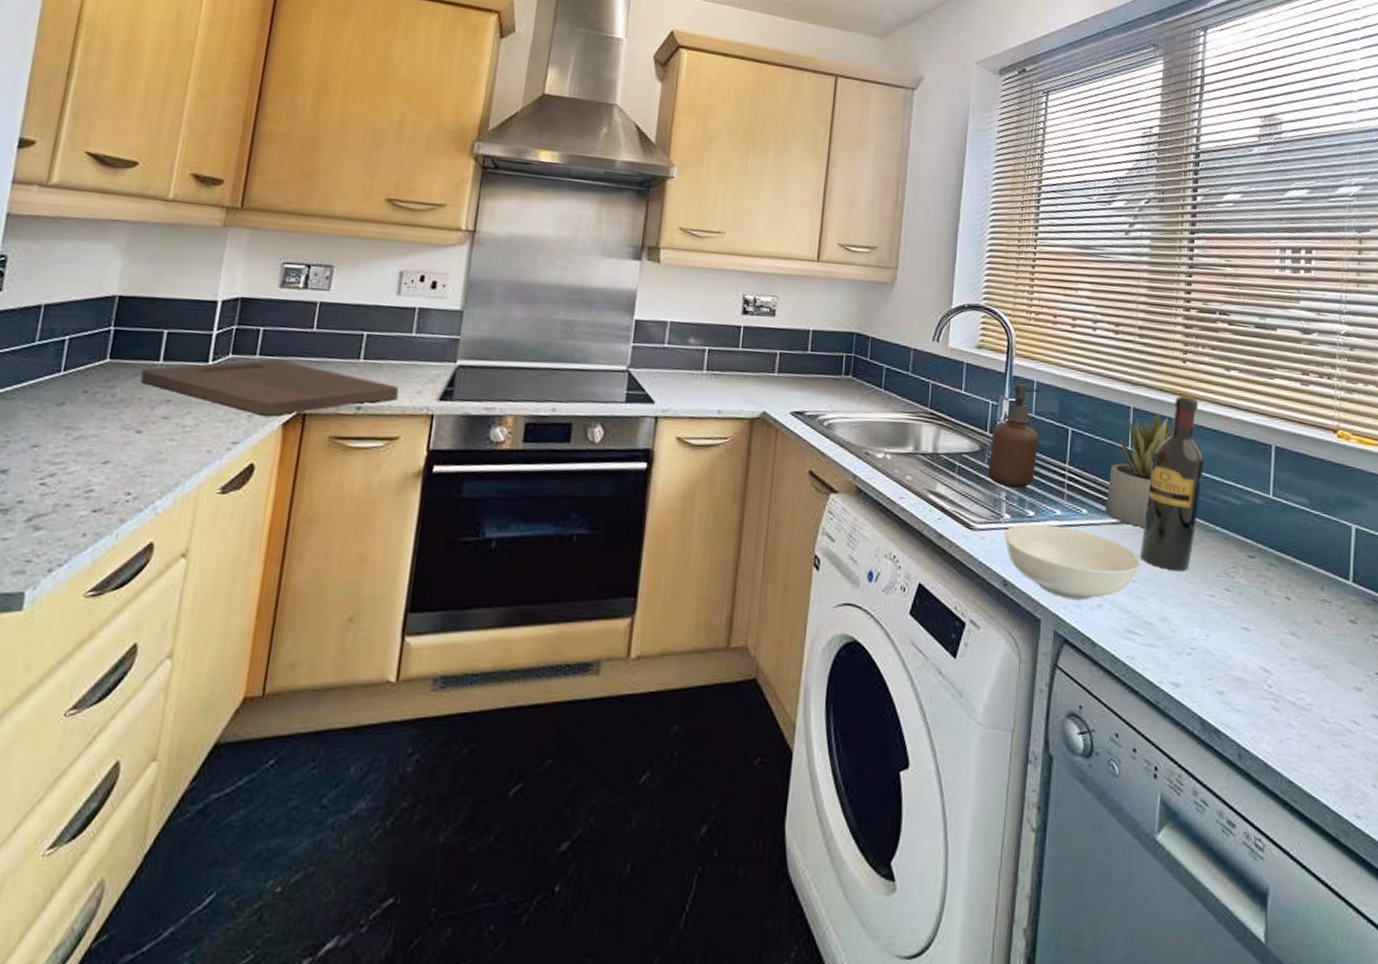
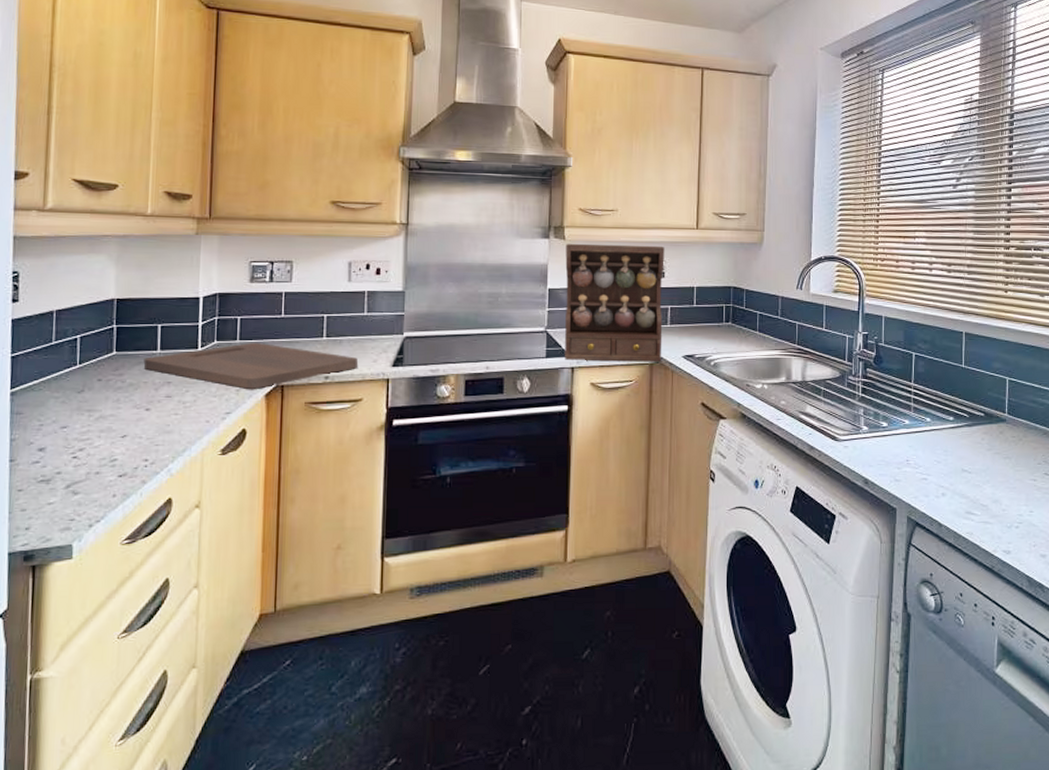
spice rack: none [648,267,778,416] -> present [565,243,665,361]
soap dispenser: present [988,383,1041,488] -> none [848,319,889,405]
bowl: present [1004,523,1140,600] -> none [863,432,975,491]
succulent plant: present [1105,413,1173,527] -> none [945,335,999,429]
wine bottle: present [1140,395,1205,571] -> none [975,319,1026,461]

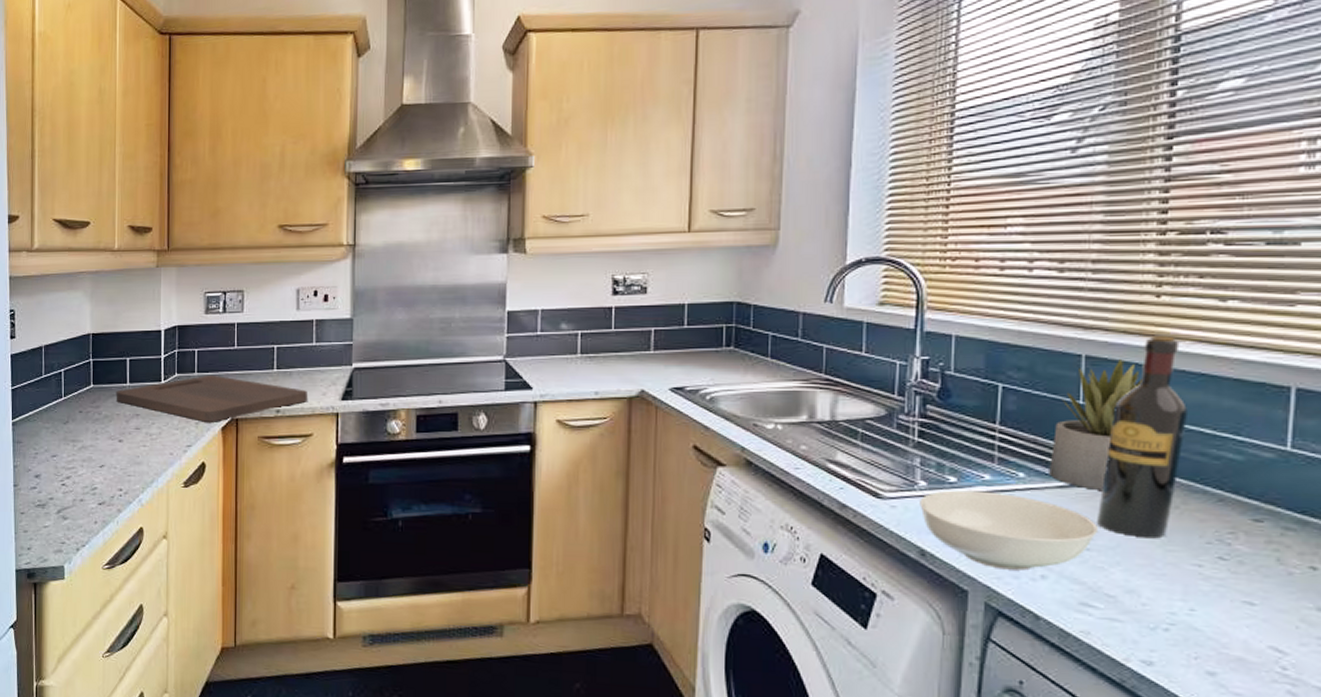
spice rack: present [565,243,665,361] -> none [526,255,647,395]
bowl: none [863,432,975,491] -> present [920,490,1097,571]
succulent plant: none [945,335,999,429] -> present [1049,359,1142,490]
wine bottle: none [975,319,1026,461] -> present [1097,336,1189,537]

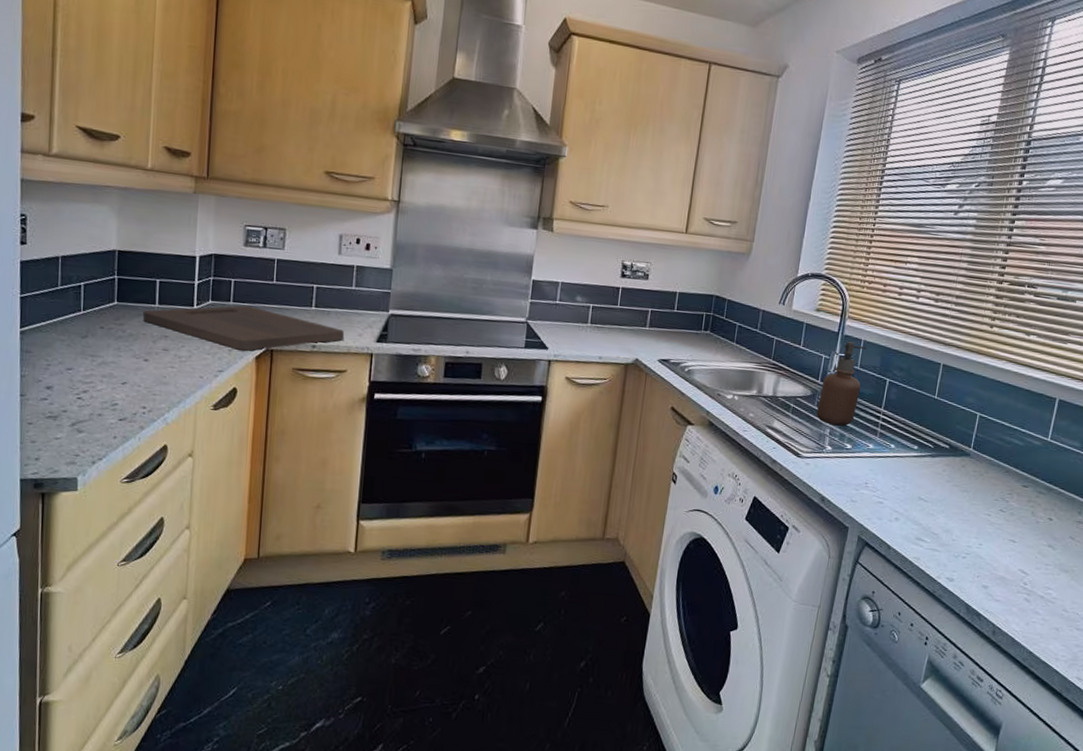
soap dispenser: none [898,339,961,453] -> present [816,341,867,426]
bowl: present [920,490,1097,571] -> none [825,454,934,514]
succulent plant: present [1049,359,1142,490] -> none [910,369,974,460]
wine bottle: present [1097,336,1189,537] -> none [934,355,1000,495]

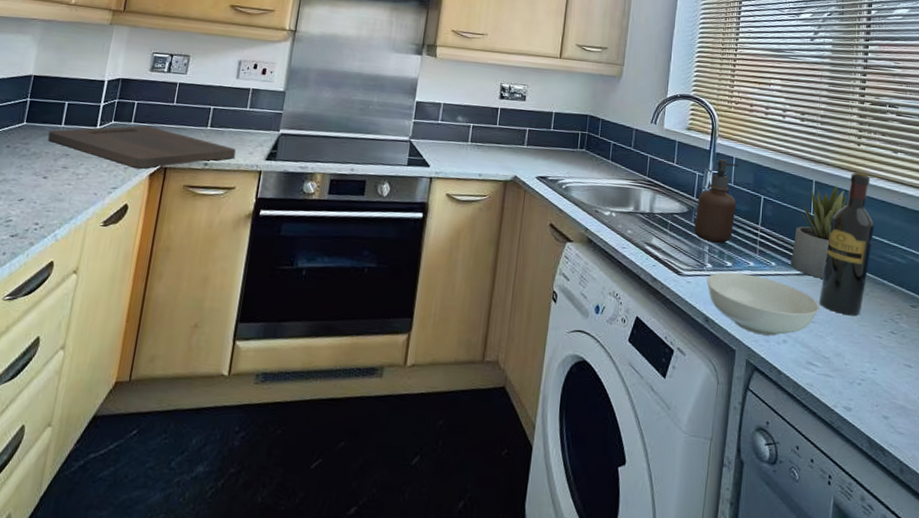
bowl: none [825,454,934,514] -> present [706,272,819,336]
succulent plant: none [910,369,974,460] -> present [791,186,848,279]
wine bottle: none [934,355,1000,495] -> present [819,172,875,316]

